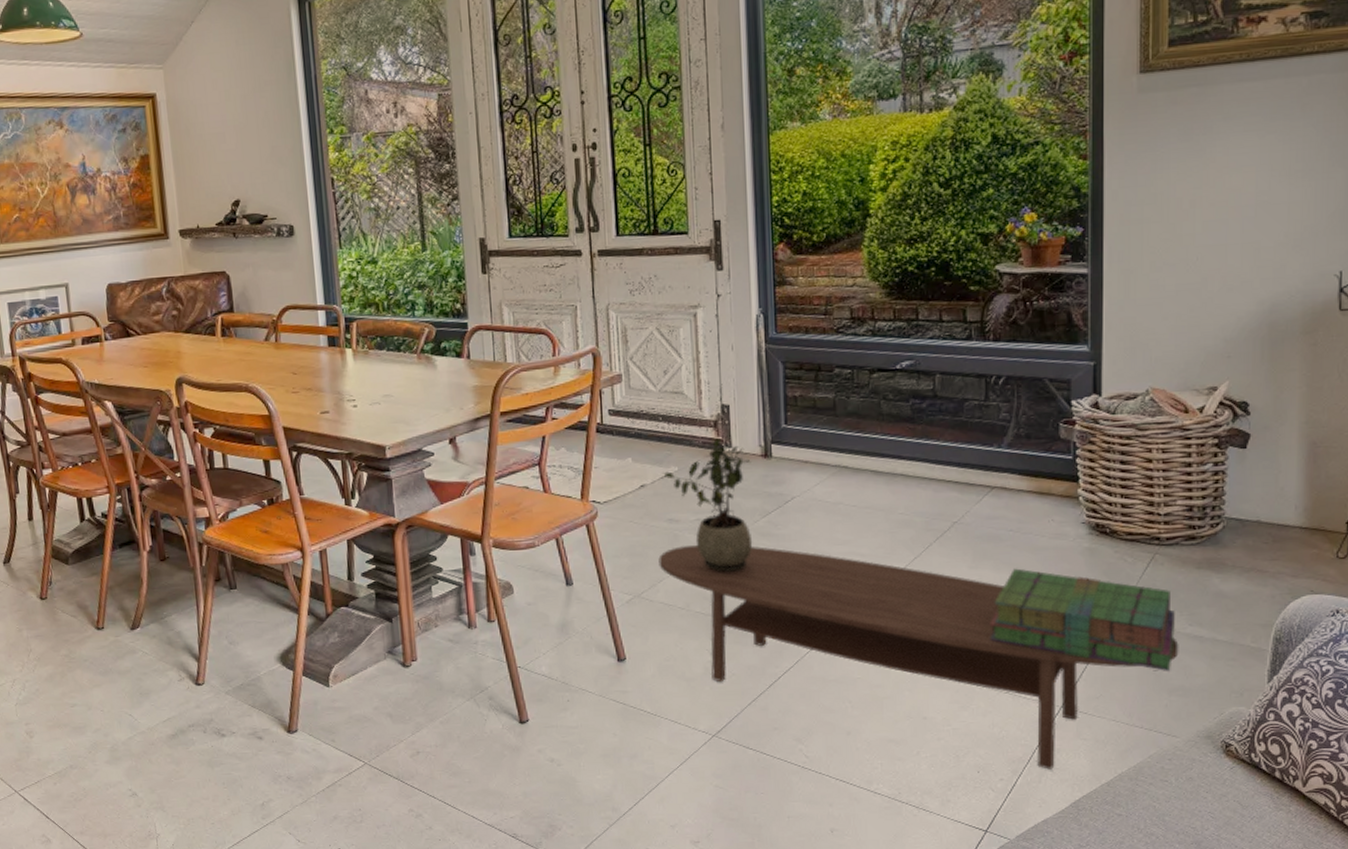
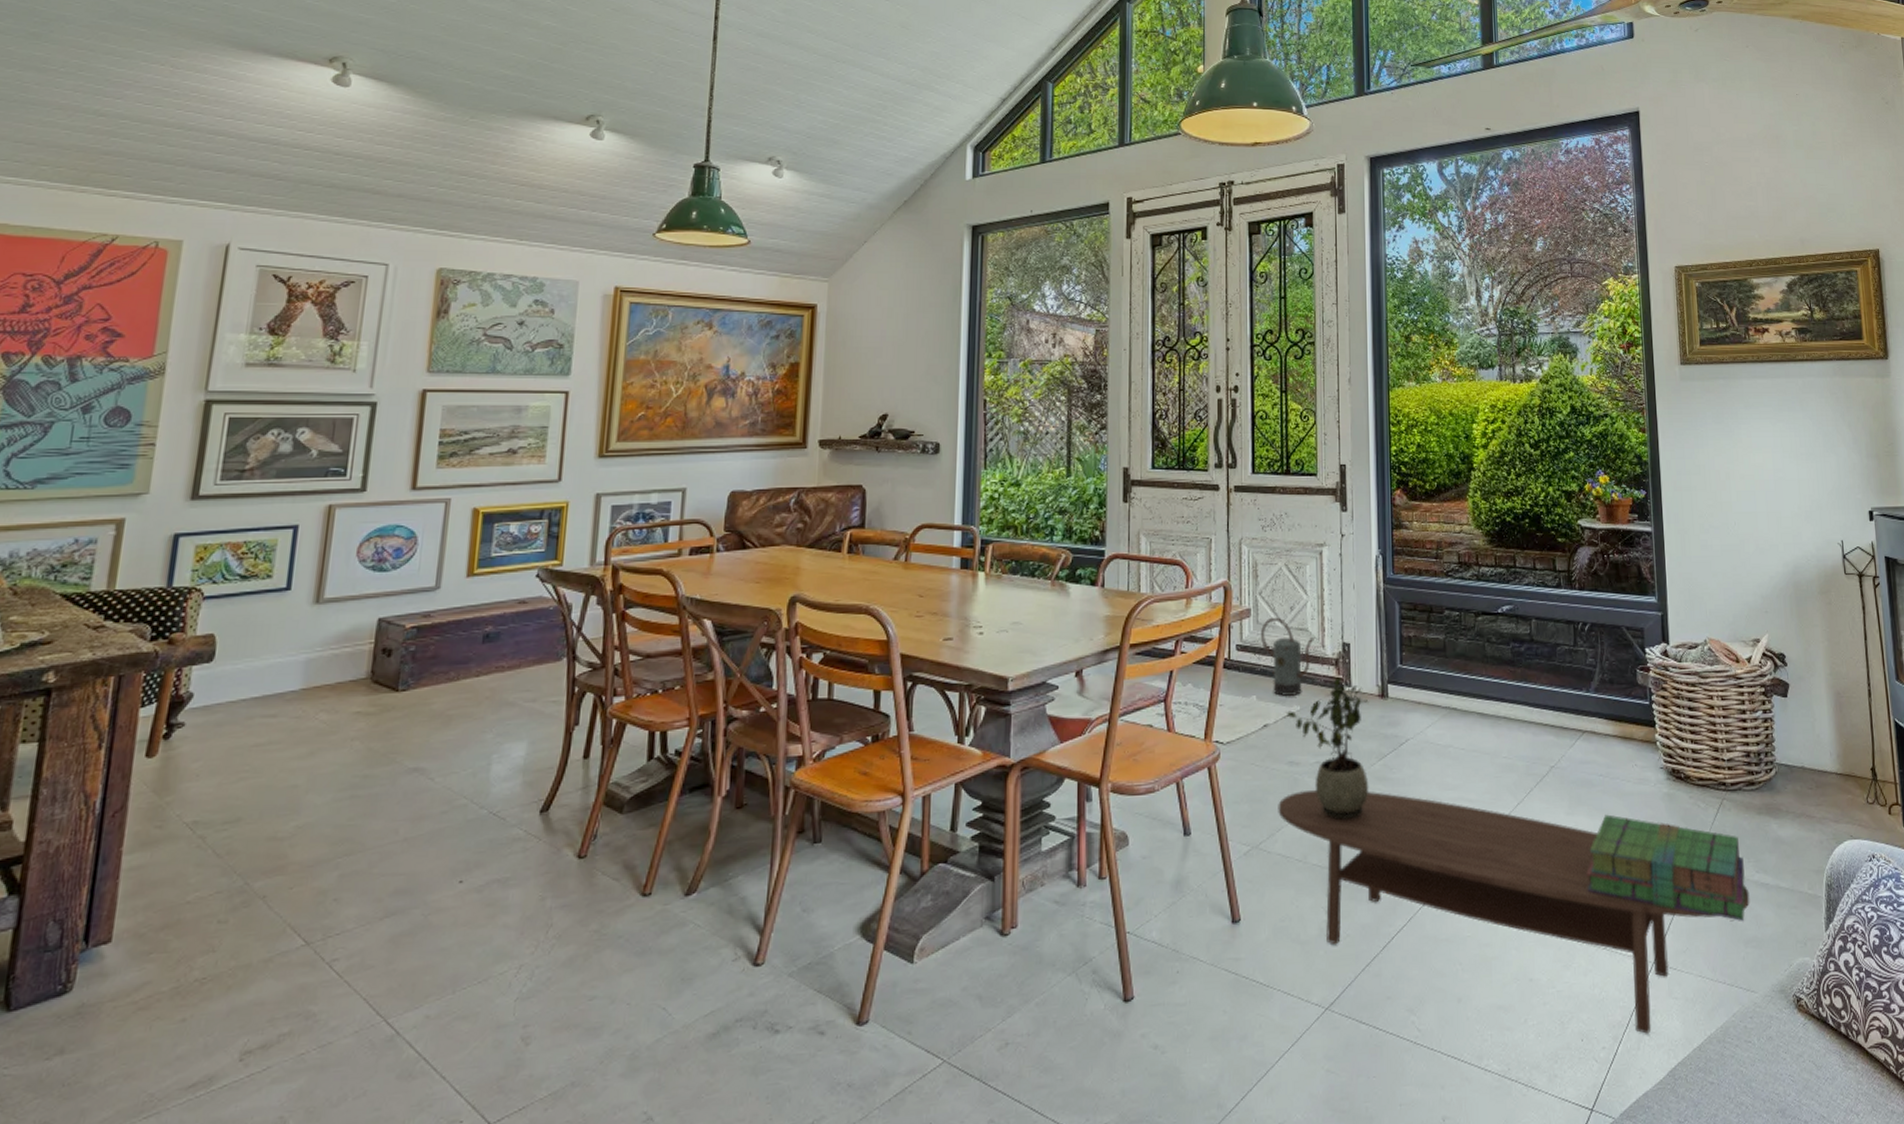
watering can: none [634,381,692,459] -> present [1261,617,1316,697]

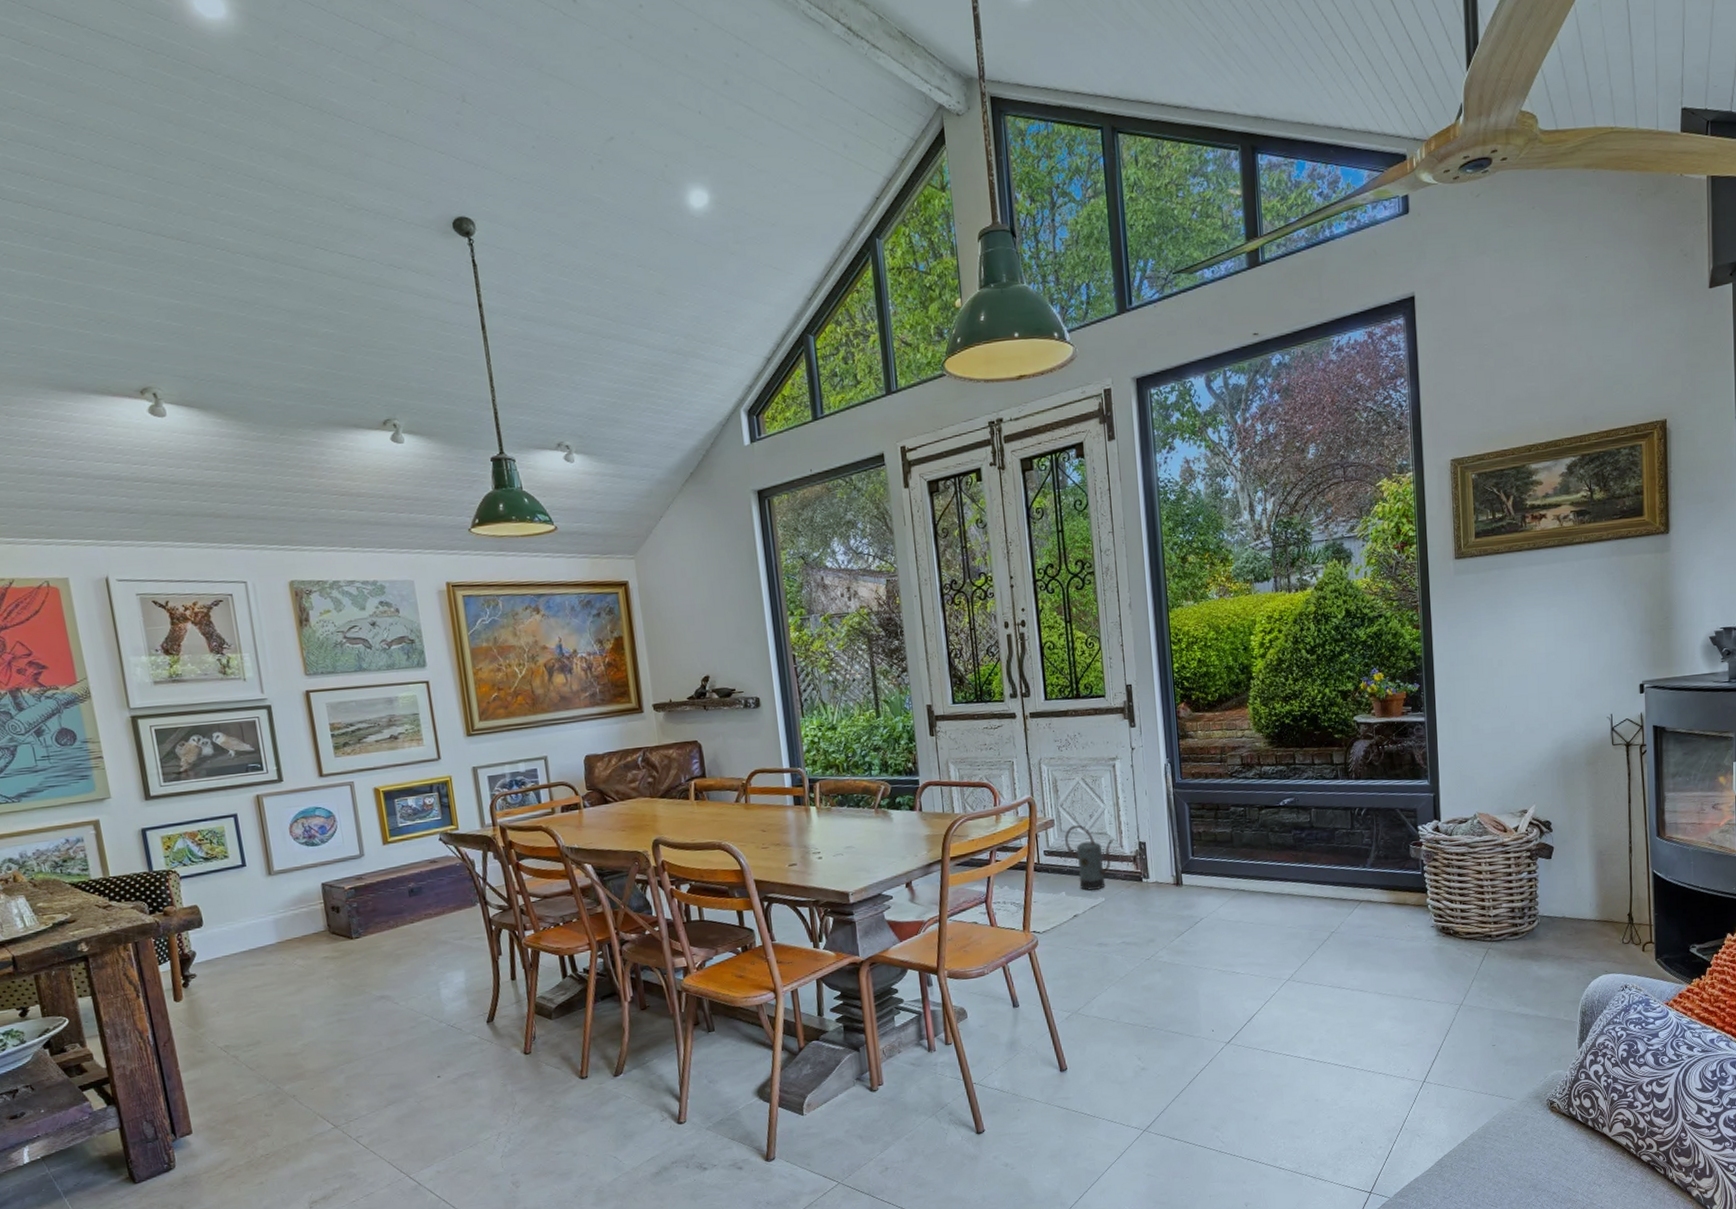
coffee table: present [1278,789,1750,1034] -> none [1091,963,1511,1136]
potted plant: present [1286,677,1369,821] -> none [1092,871,1170,987]
stack of books: present [1586,814,1745,922] -> none [1364,967,1507,1046]

